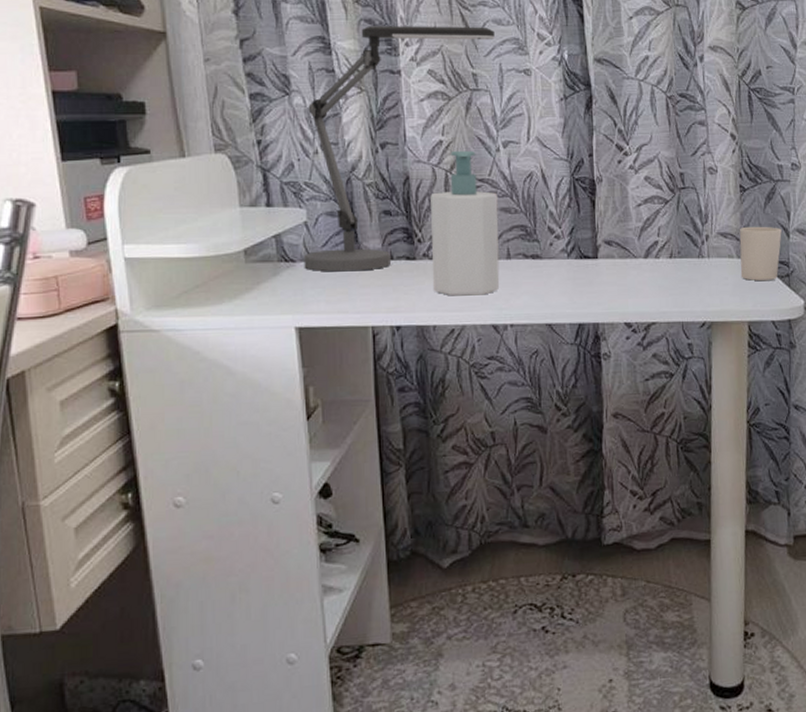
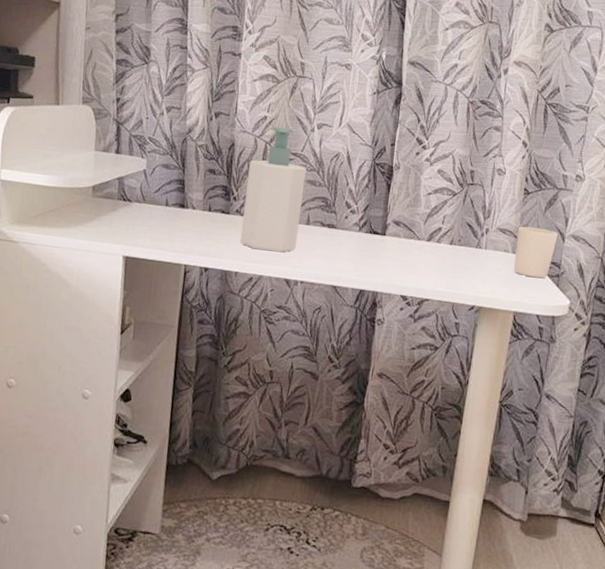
desk lamp: present [303,26,495,272] -> none [137,13,325,218]

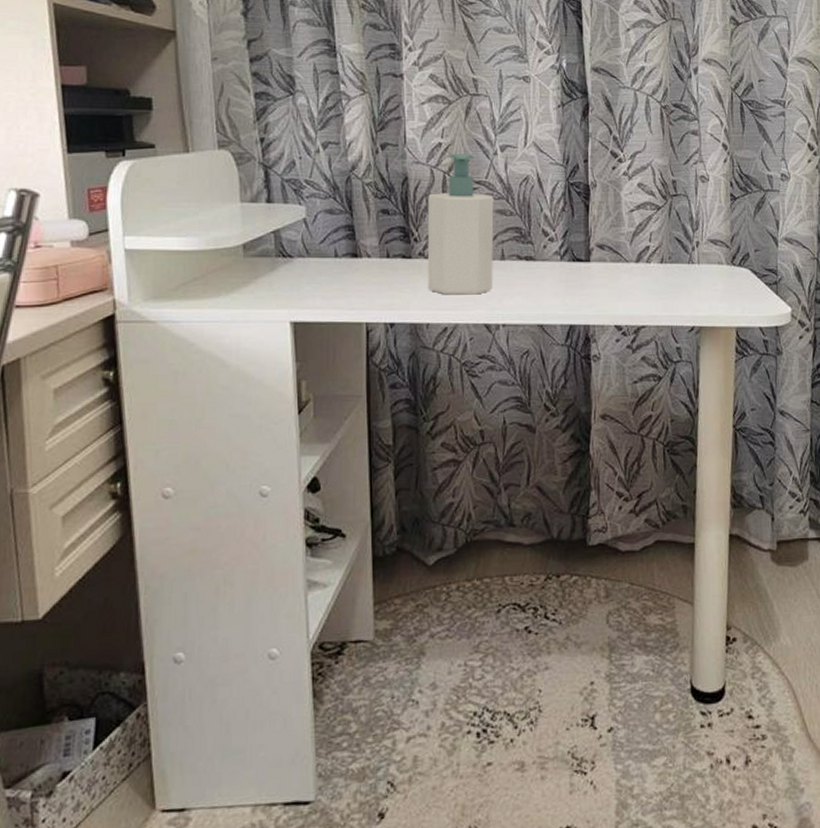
mug: present [513,226,558,278] -> none [729,234,771,287]

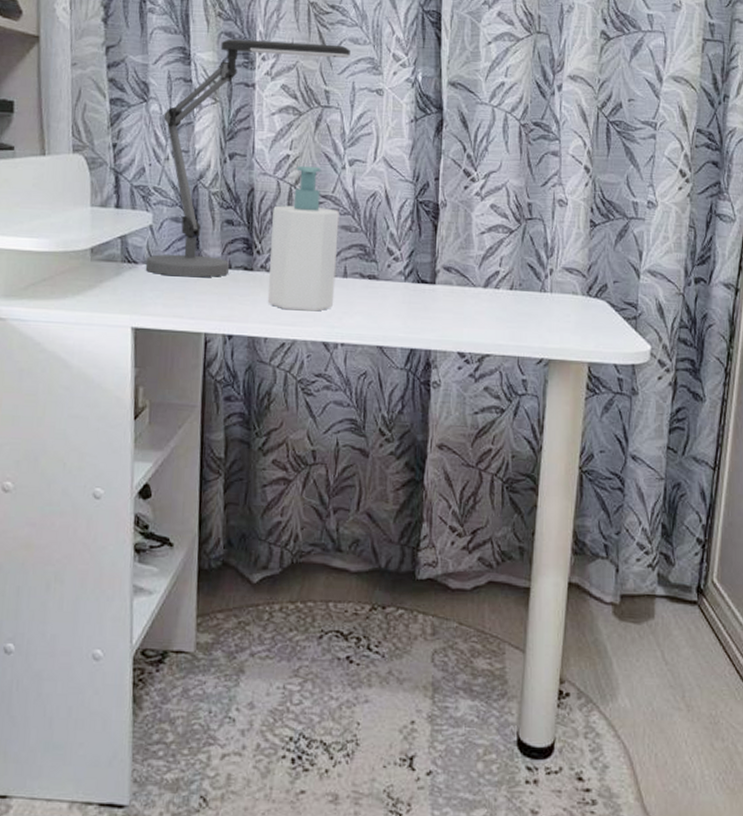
desk lamp: none [301,30,496,268] -> present [145,39,350,278]

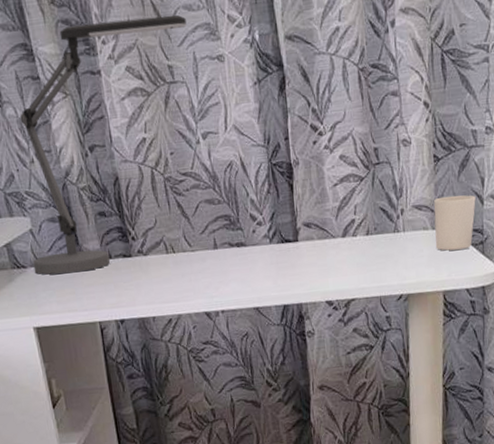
soap bottle: present [267,165,339,312] -> none [139,145,209,289]
mug: none [584,263,632,321] -> present [433,195,476,251]

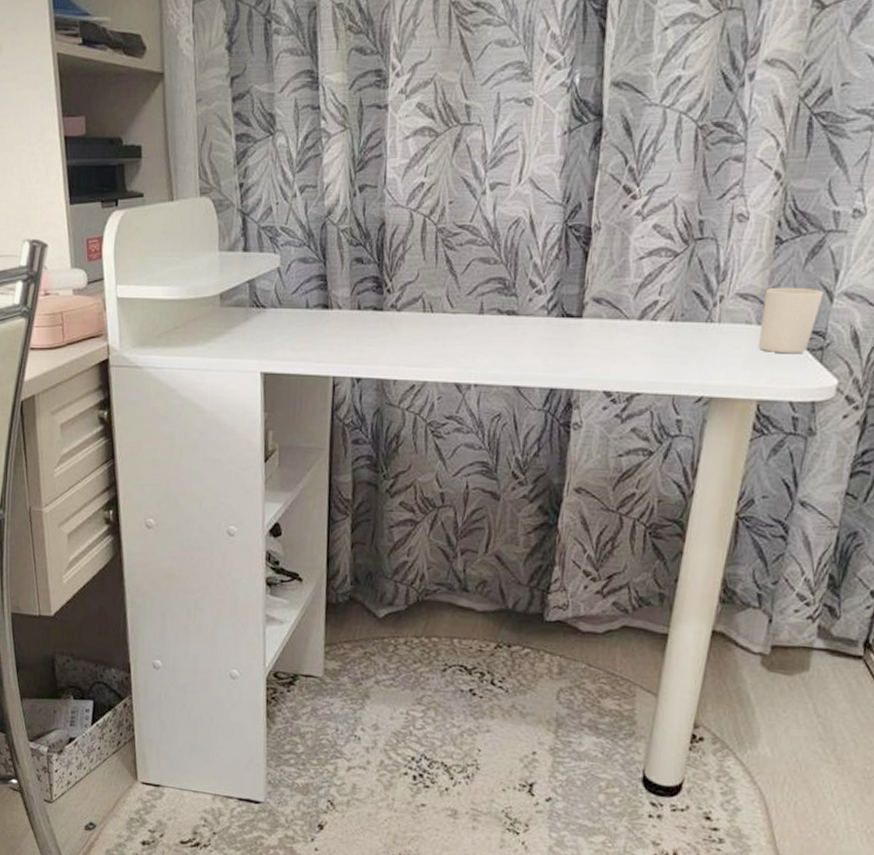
desk lamp: present [20,14,187,275] -> none [273,50,496,320]

